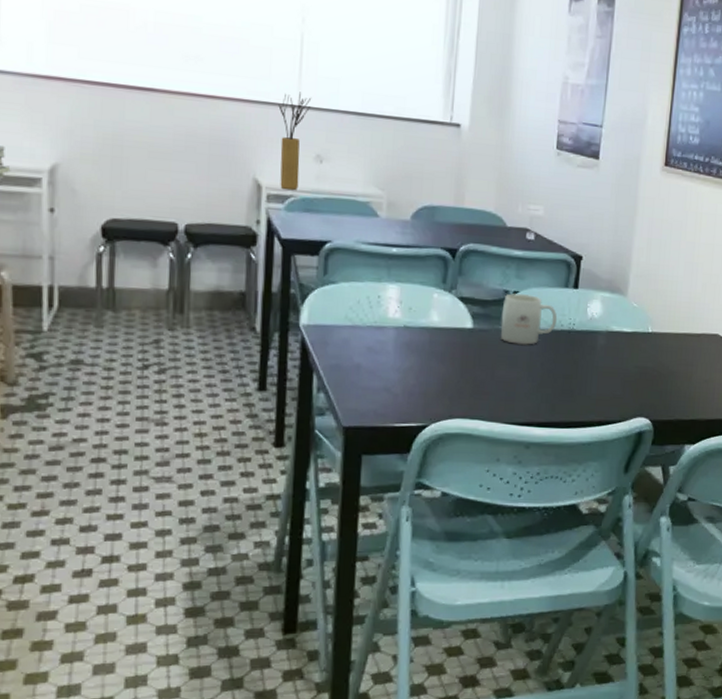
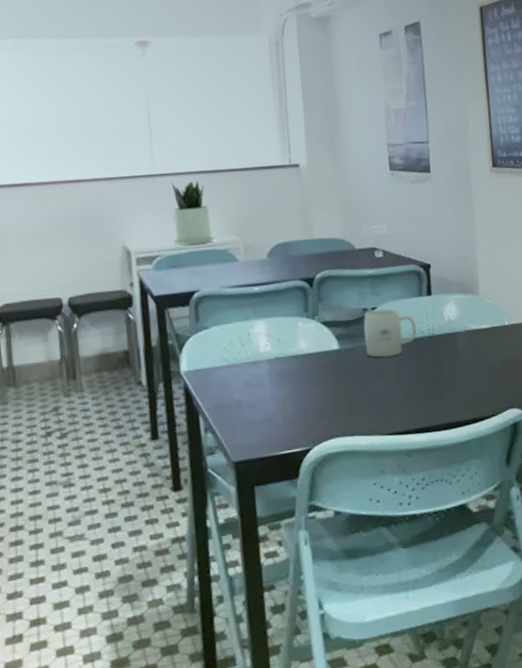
vase: present [278,92,312,190] -> none [136,162,164,251]
planter: none [310,118,358,192] -> present [171,181,216,246]

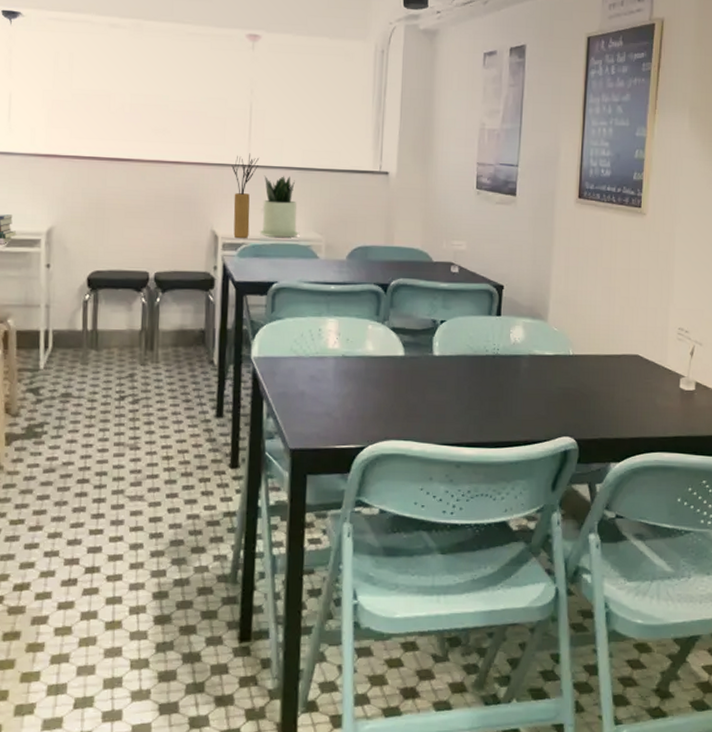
vase: none [136,162,164,251] -> present [232,153,260,239]
mug: present [363,308,417,358] -> none [429,322,483,370]

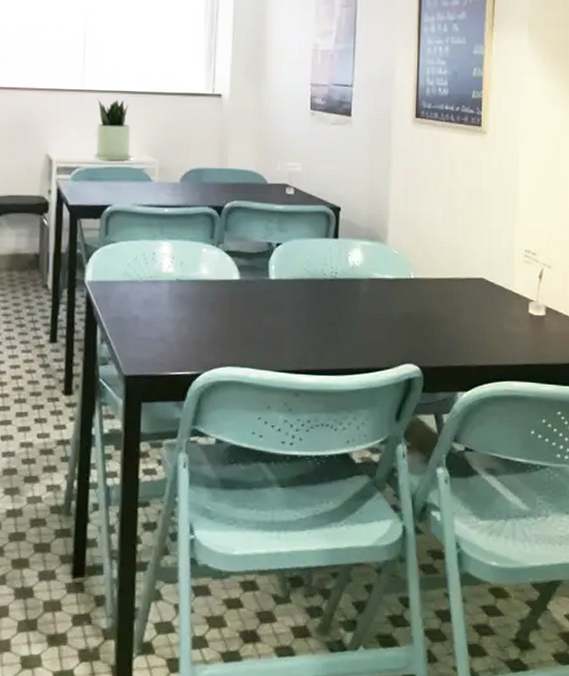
vase: present [232,153,260,239] -> none [66,78,94,163]

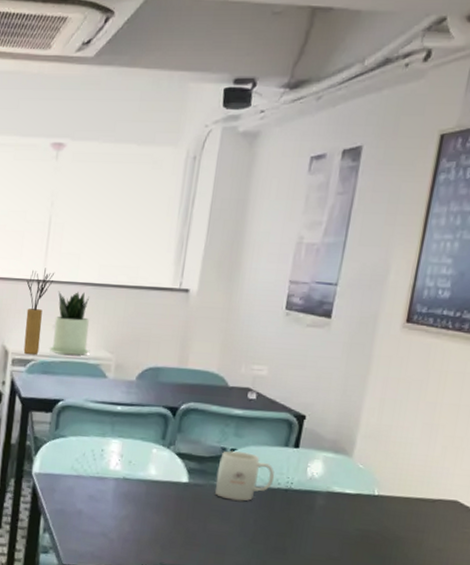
vase: none [66,78,94,163] -> present [23,268,55,355]
mug: none [265,244,320,294] -> present [214,450,275,502]

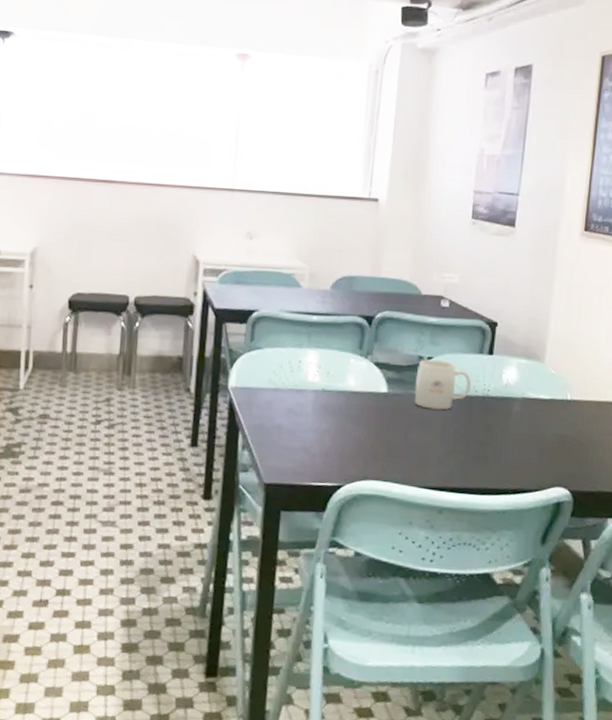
vase: present [23,268,55,355] -> none [215,176,245,265]
planter: present [49,291,90,356] -> none [241,200,283,265]

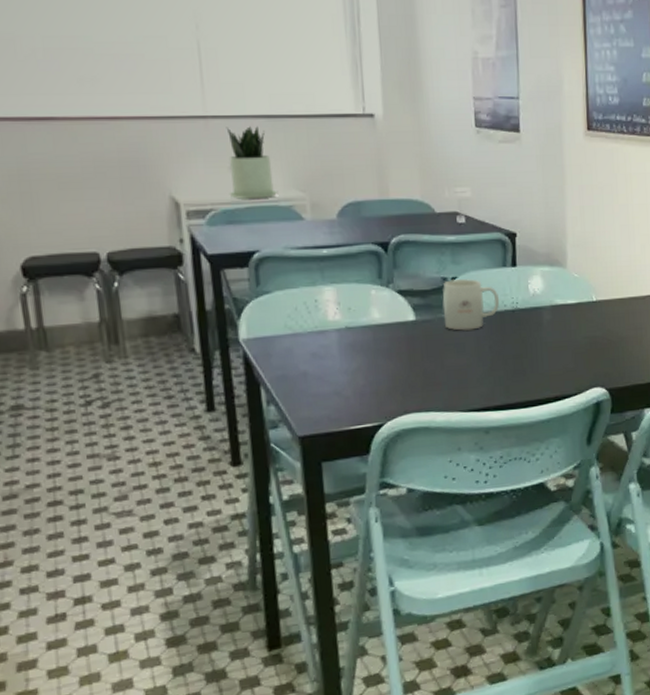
planter: none [241,200,283,265] -> present [226,126,279,200]

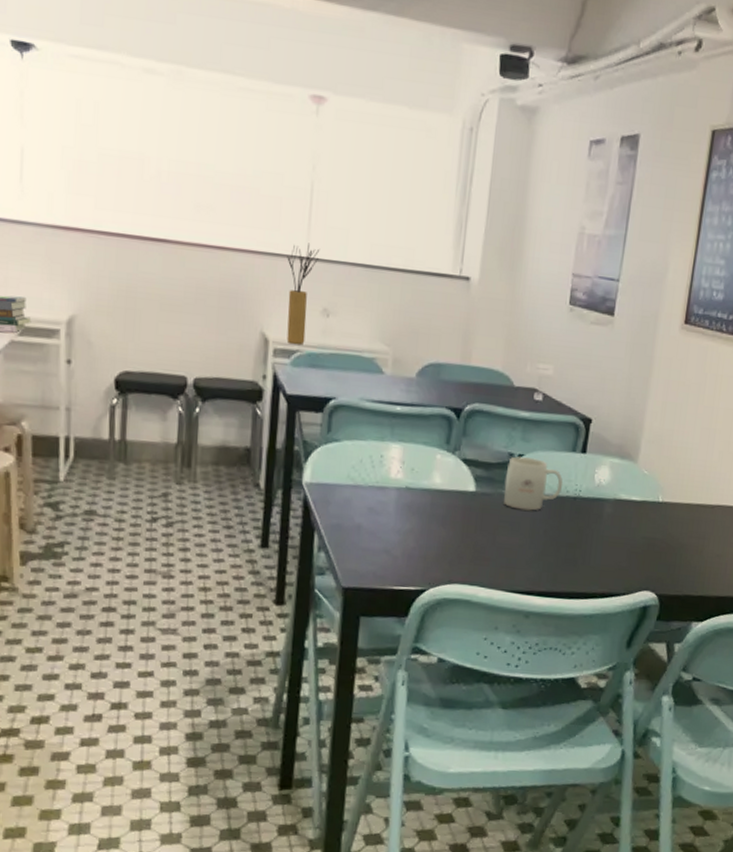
vase: none [184,101,218,204] -> present [286,243,320,345]
planter: present [226,126,279,200] -> none [316,271,364,347]

